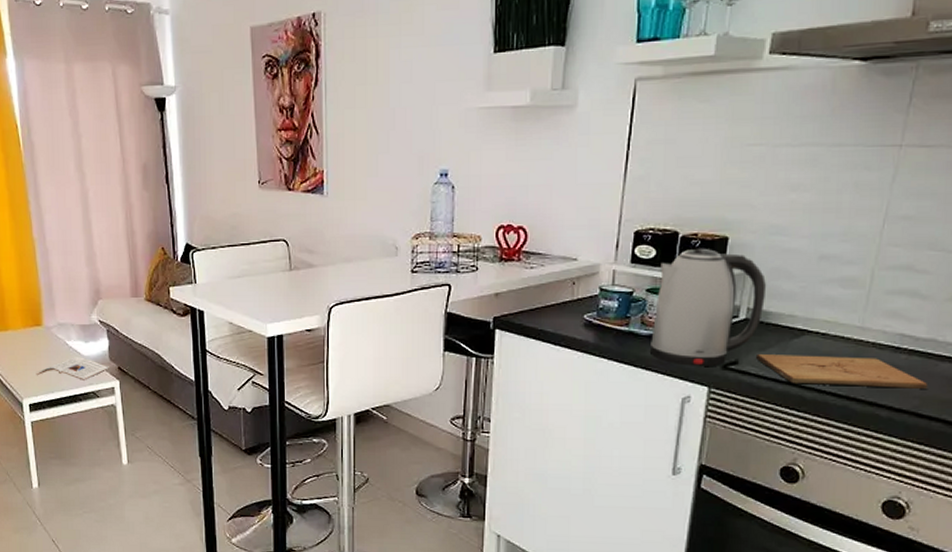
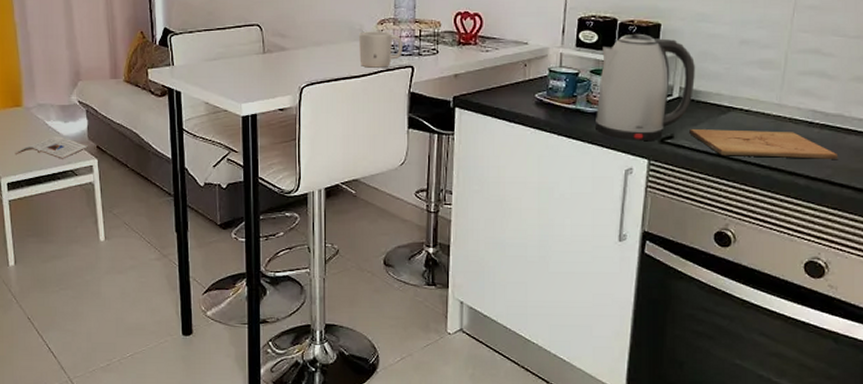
mug: none [392,246,439,286] -> present [359,31,403,68]

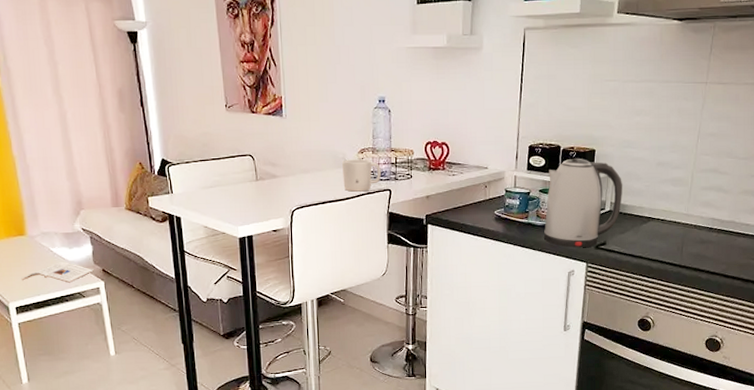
cutting board: present [689,128,839,159] -> none [618,236,731,258]

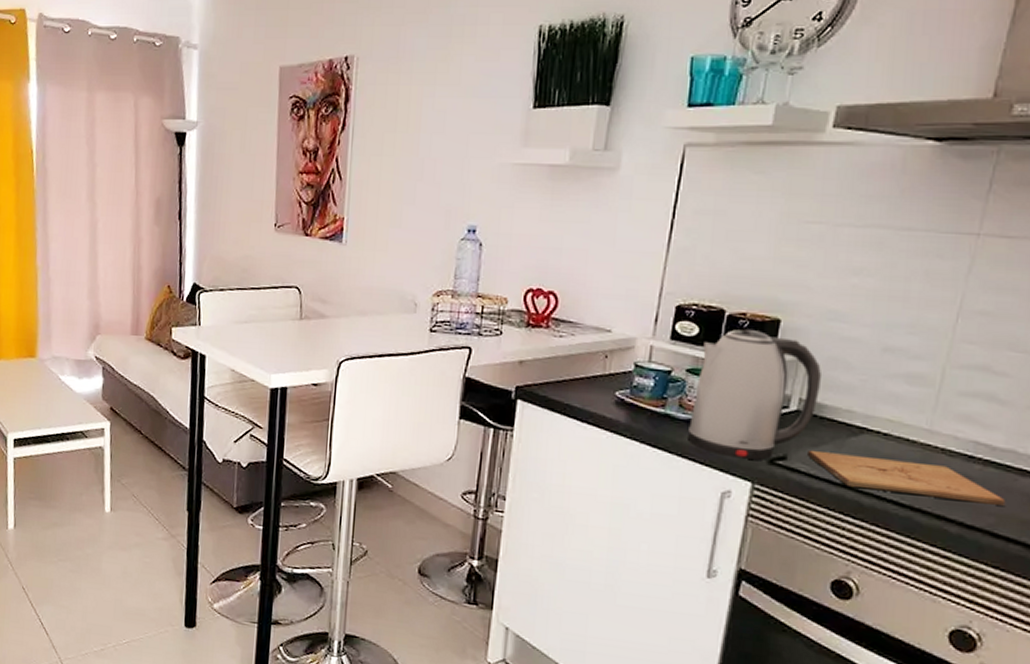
magazine: present [21,262,94,283] -> none [24,393,101,419]
mug: present [342,159,381,192] -> none [409,303,461,346]
cutting board: none [618,236,731,258] -> present [808,449,1006,506]

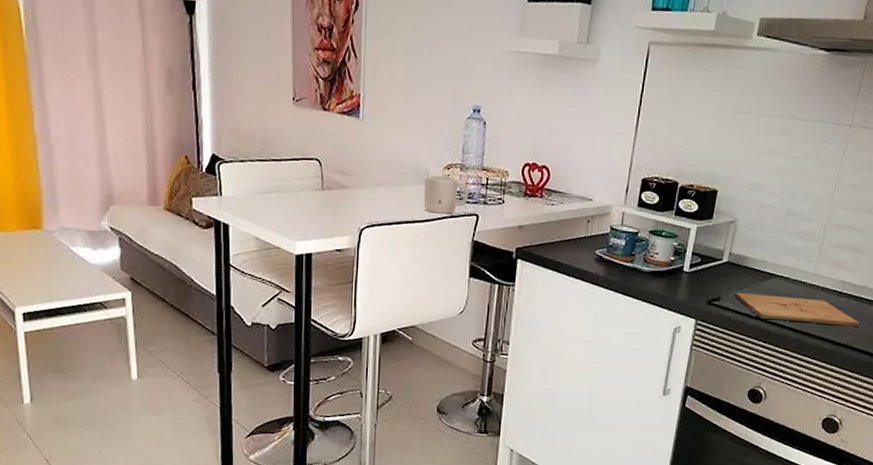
mug: none [409,303,461,346] -> present [423,175,469,214]
kettle: present [688,328,823,461] -> none [650,197,746,302]

